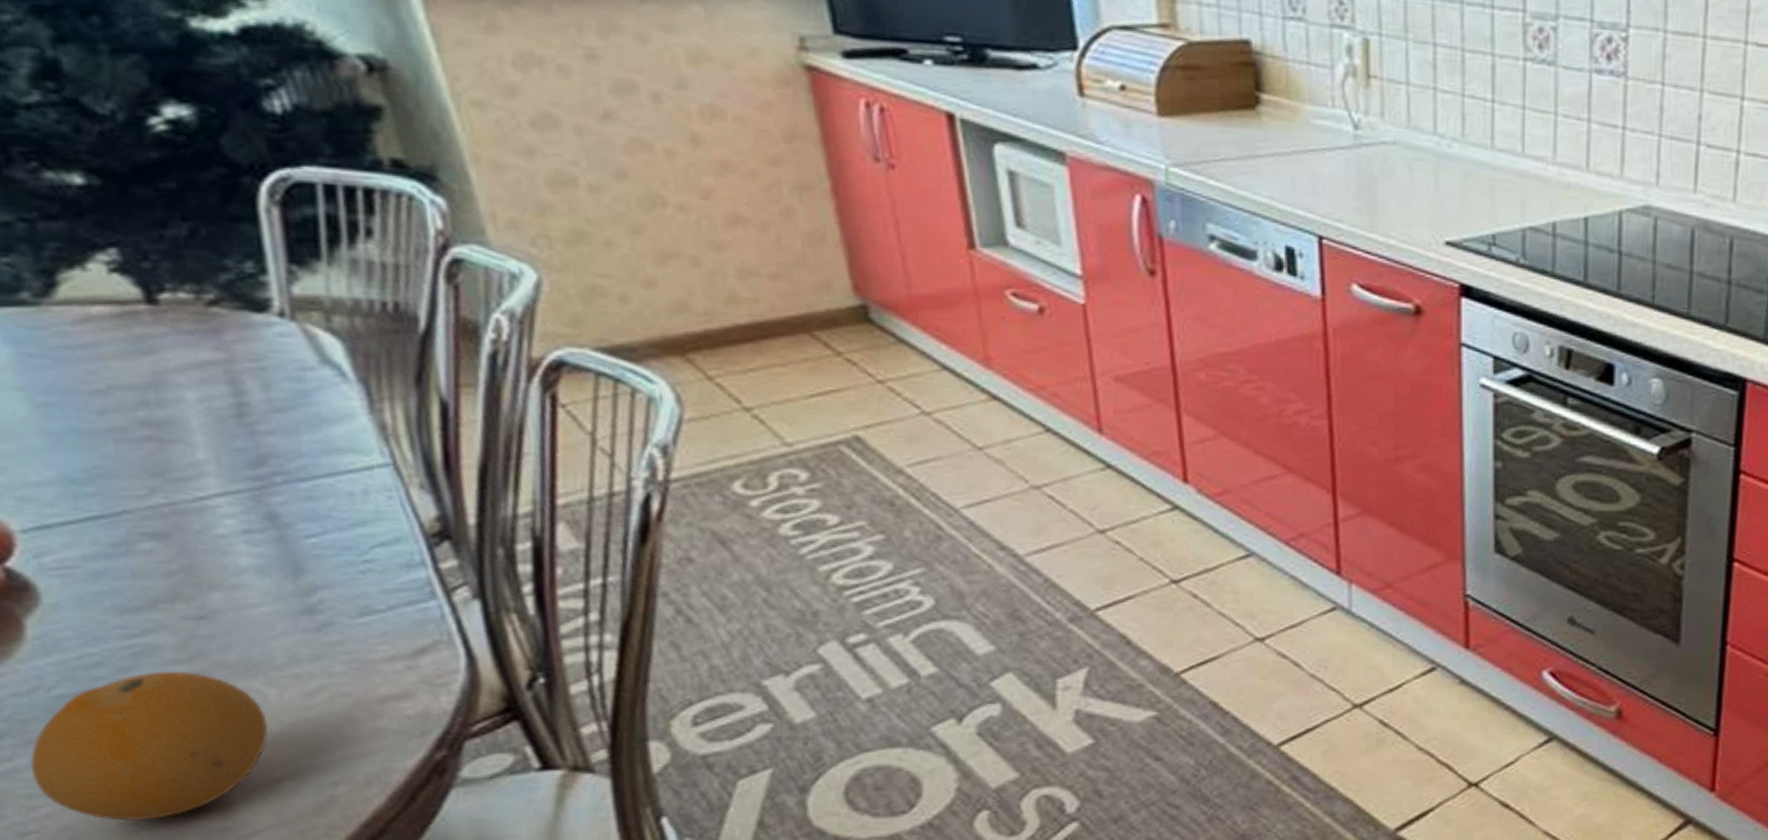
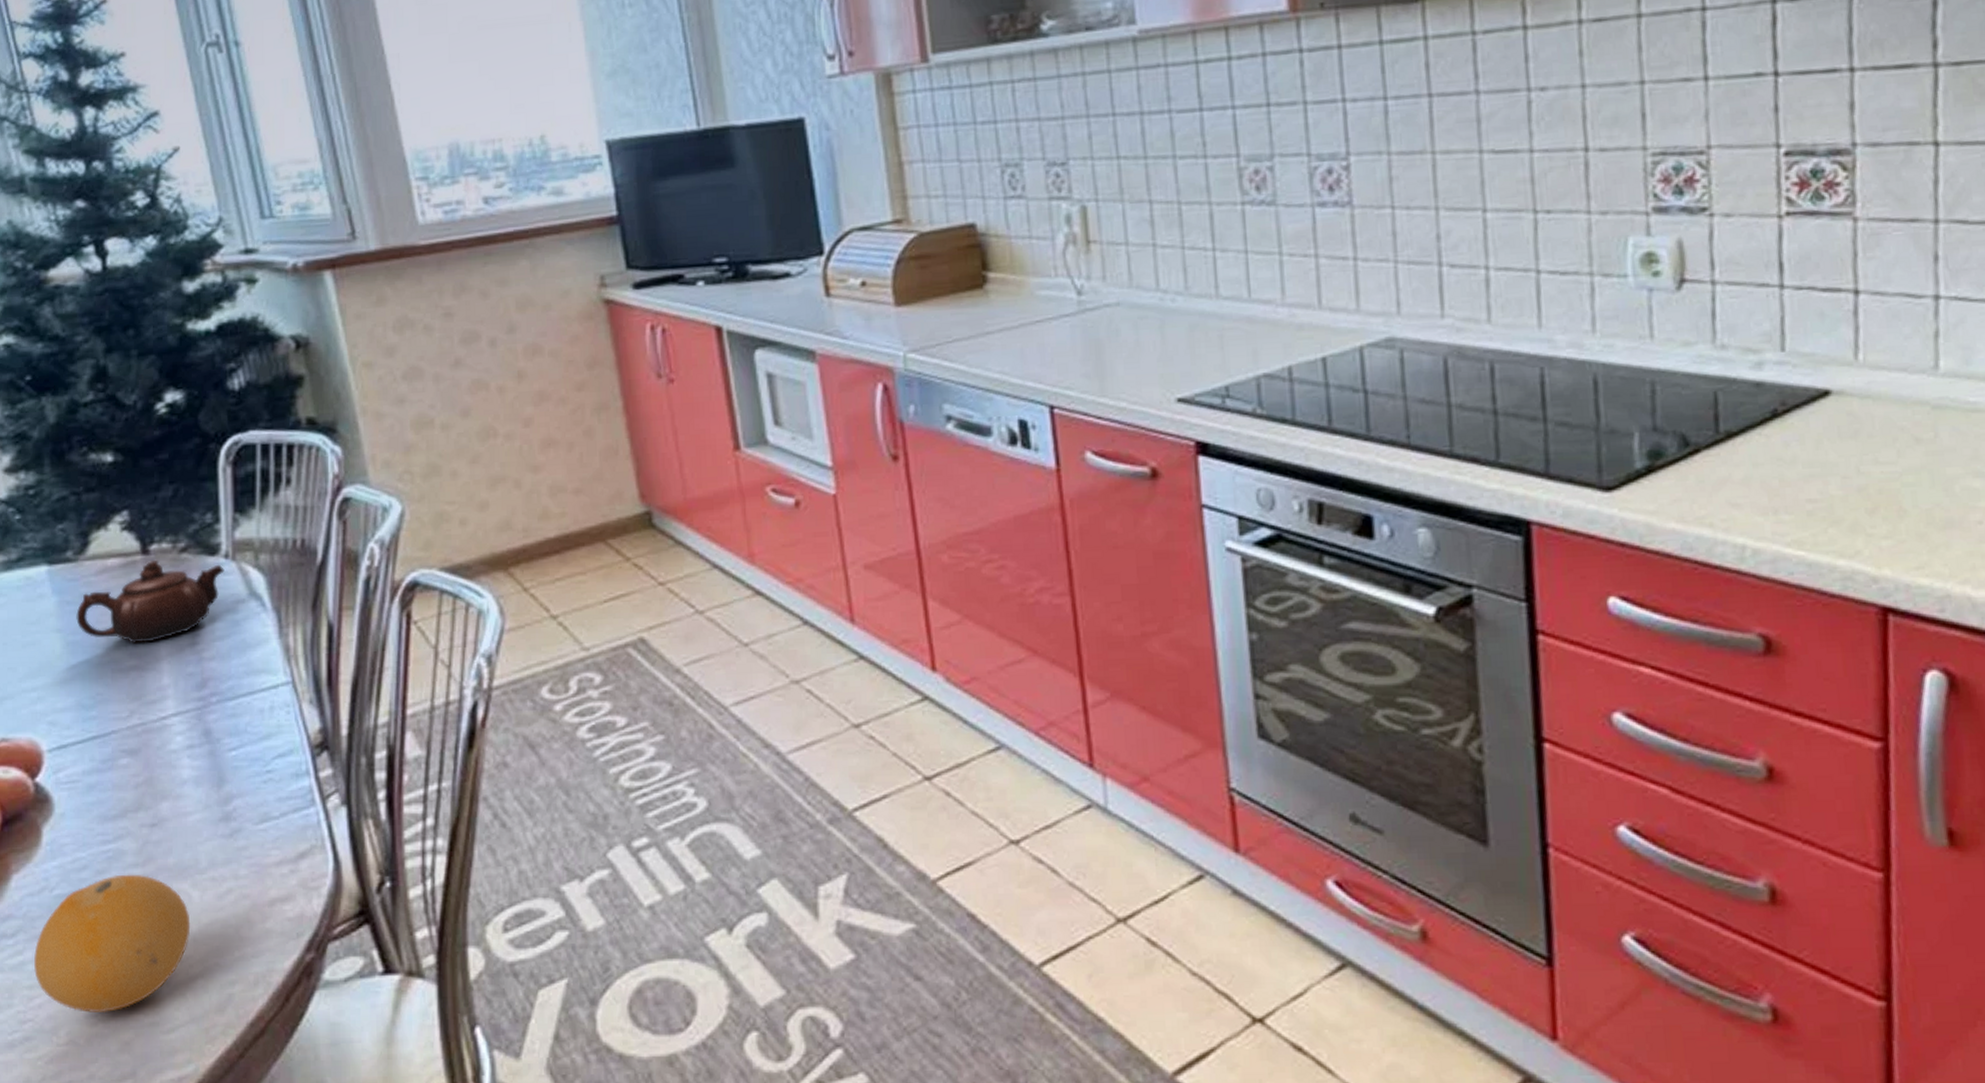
teapot: none [46,311,280,411] -> present [76,559,224,645]

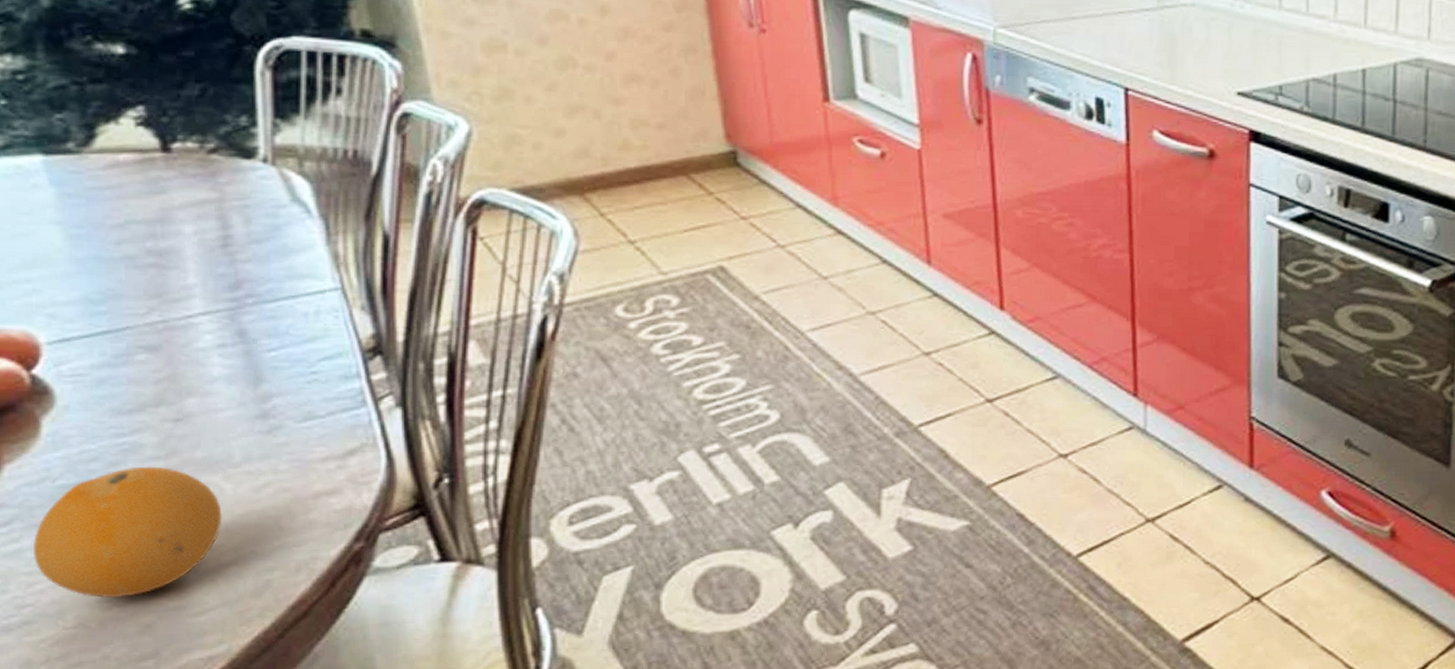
teapot: present [76,559,224,645] -> none [80,158,262,242]

